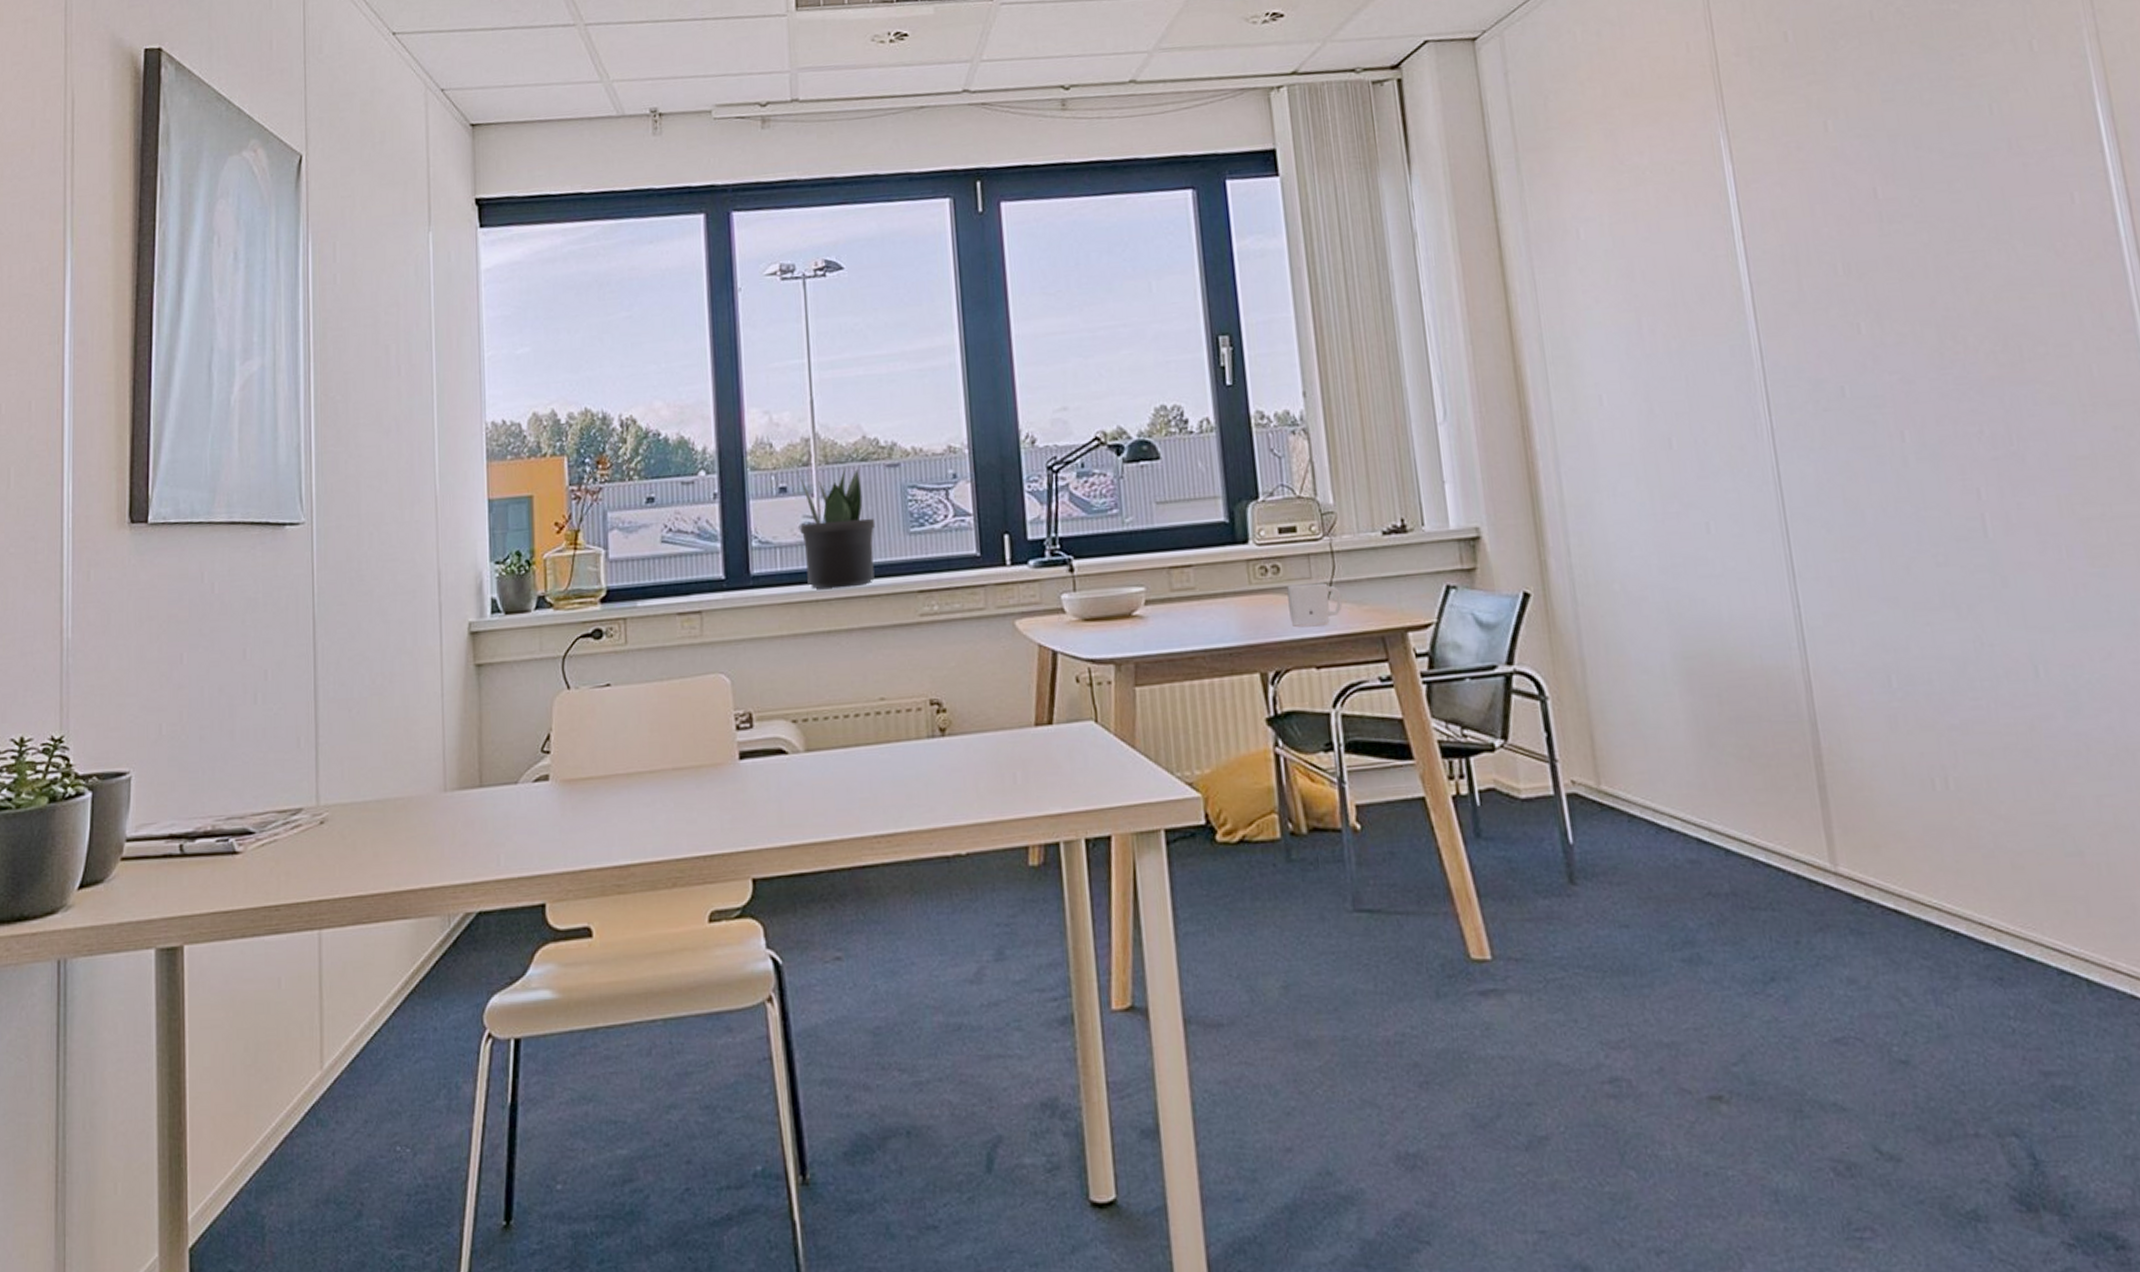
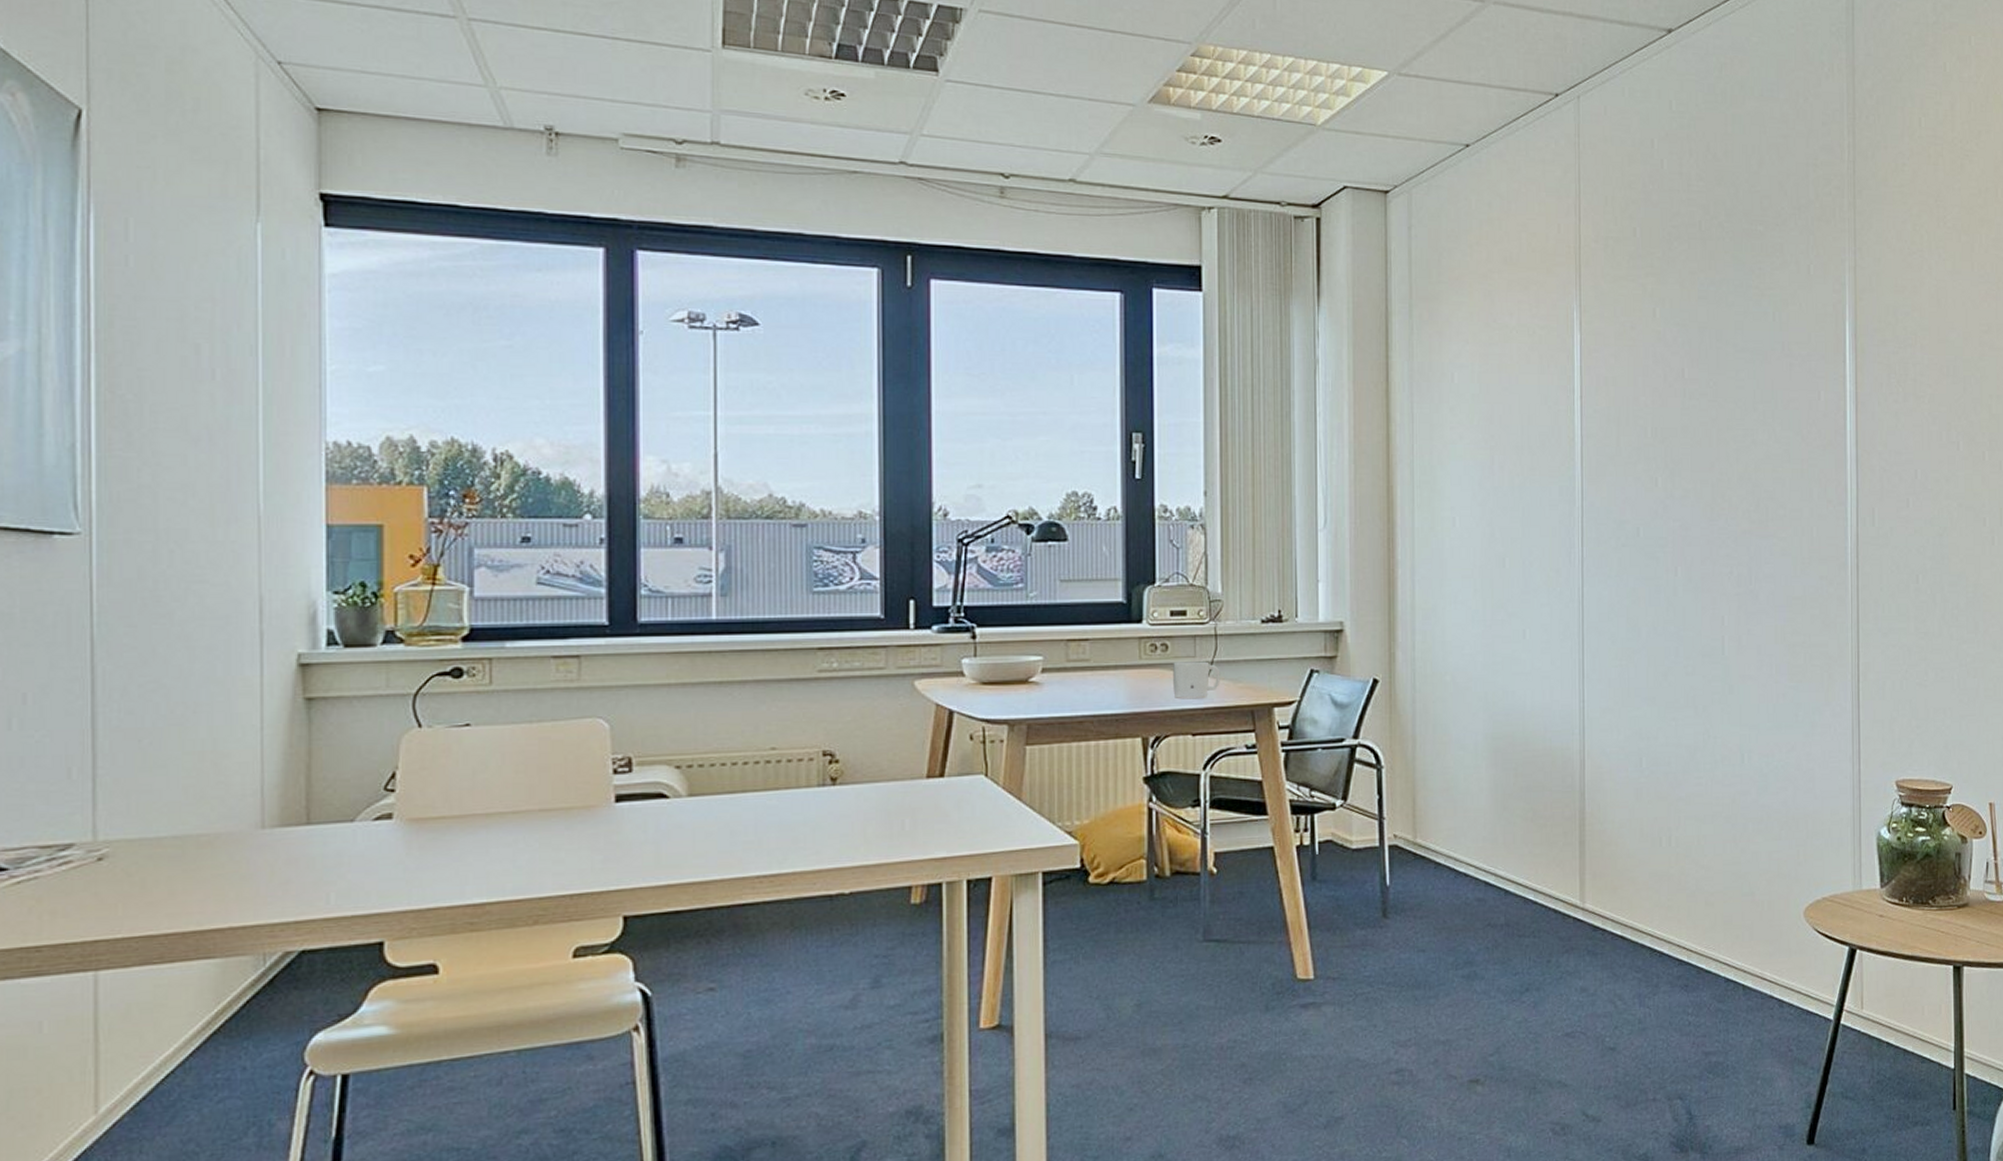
planter: present [797,467,876,589] -> none [695,523,777,641]

